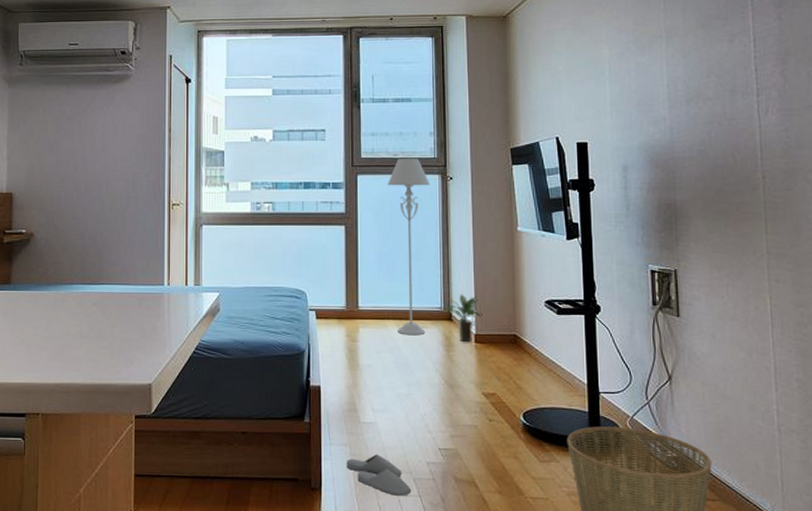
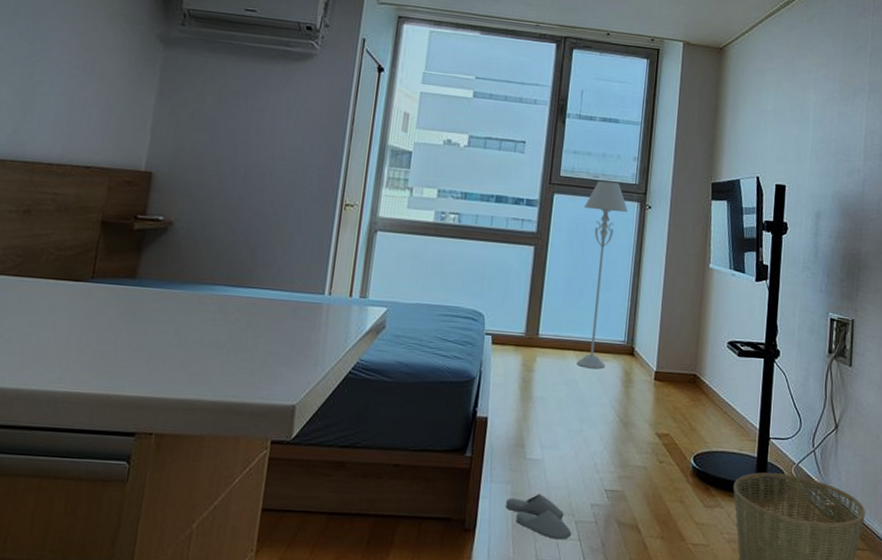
potted plant: present [446,294,482,343] -> none [629,328,665,380]

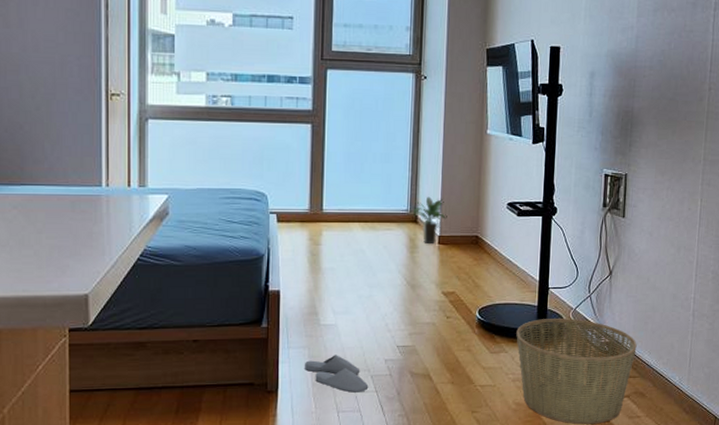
floor lamp: present [577,181,629,369] -> none [359,54,404,238]
potted plant: none [629,328,665,380] -> present [412,196,447,245]

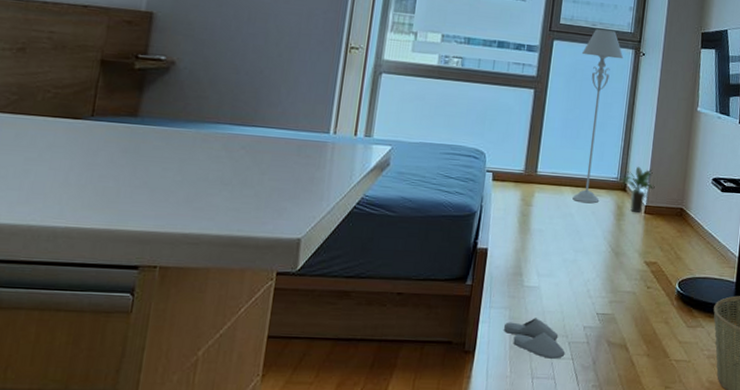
floor lamp: none [359,54,404,238] -> present [572,29,624,204]

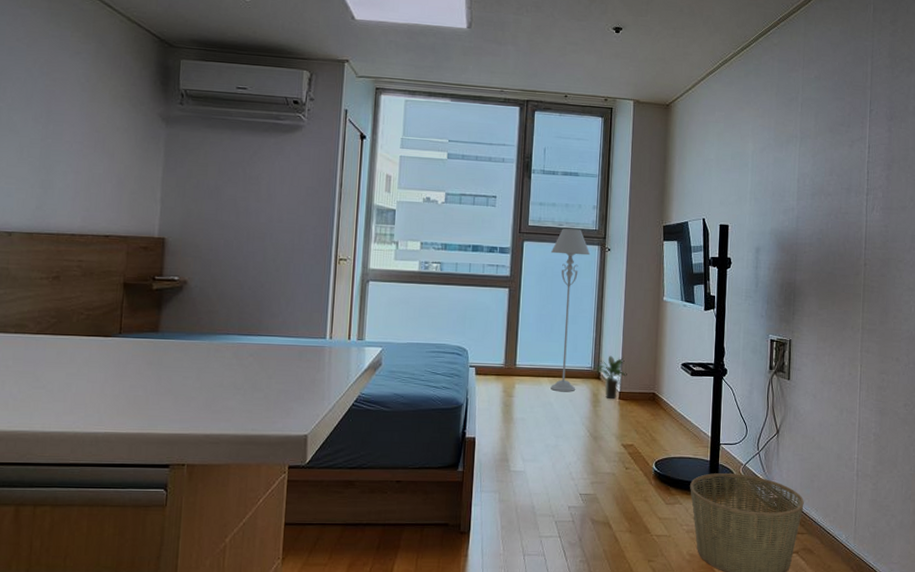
slippers: present [504,318,566,359] -> none [495,500,553,537]

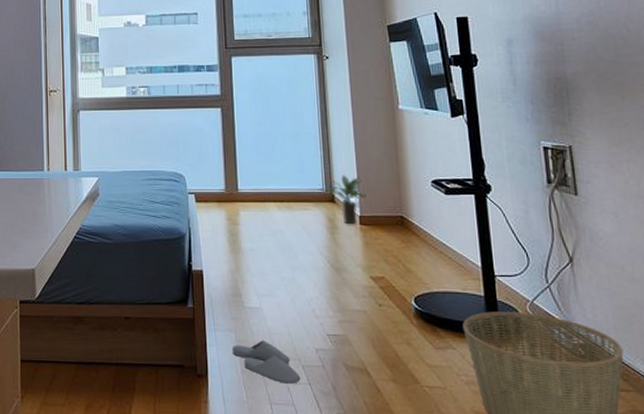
slippers: none [495,500,553,537] -> present [233,340,301,384]
floor lamp: present [550,229,591,392] -> none [262,39,308,218]

